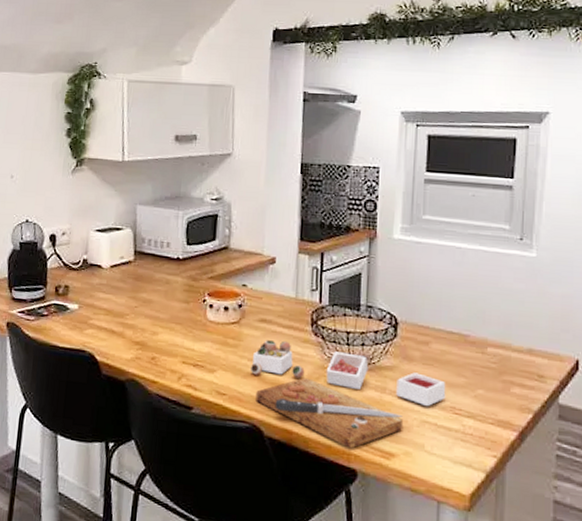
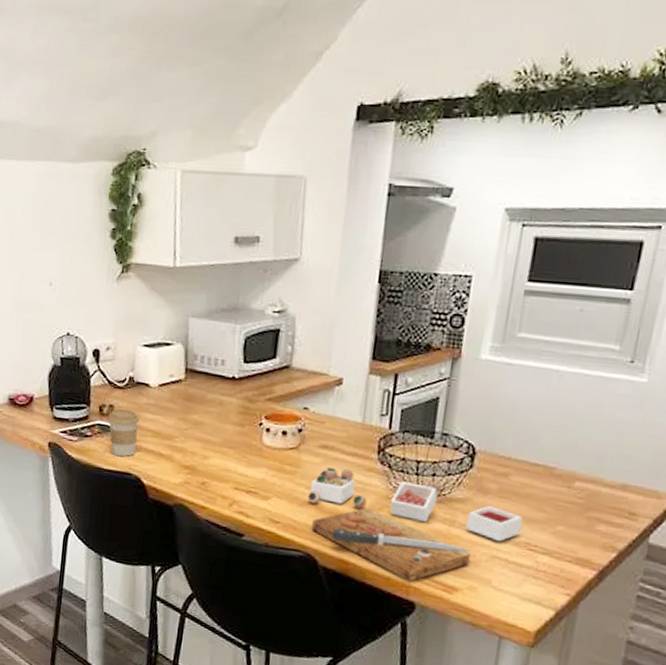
coffee cup: none [63,289,93,334] -> present [108,408,140,457]

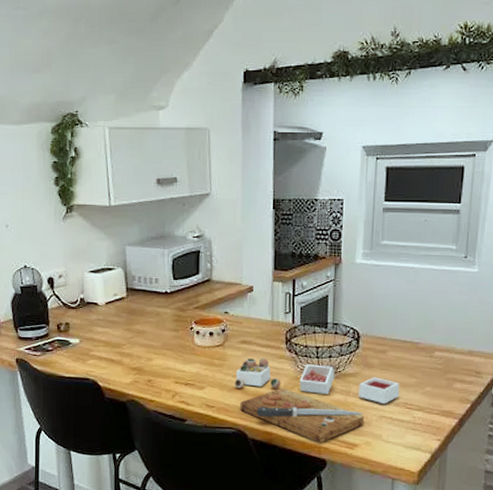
coffee cup: present [108,408,140,457] -> none [65,325,92,365]

